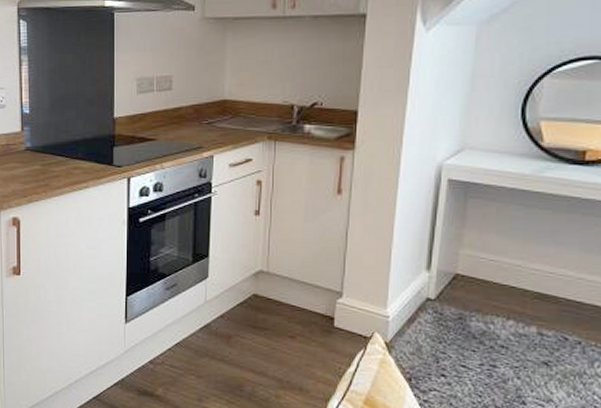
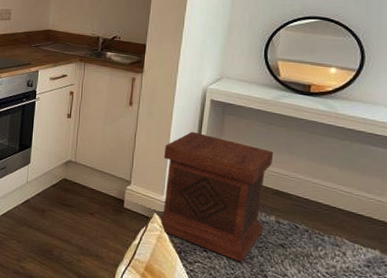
side table: none [379,223,535,387] -> present [158,131,274,262]

